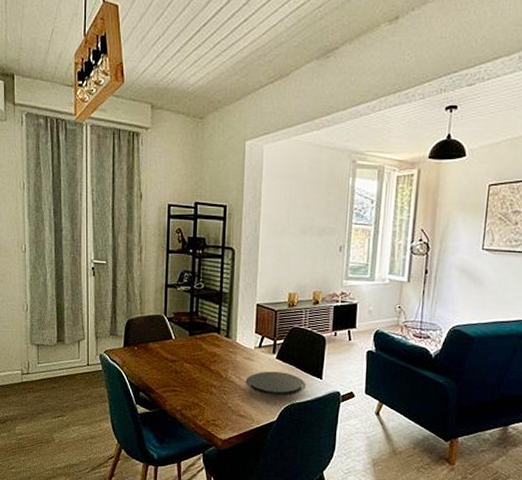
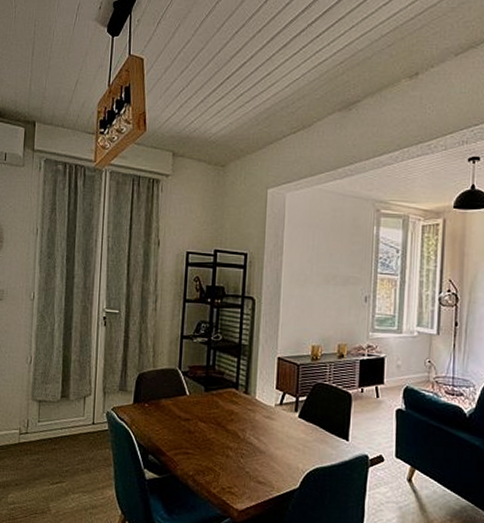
plate: present [245,371,306,397] -> none [265,431,331,461]

